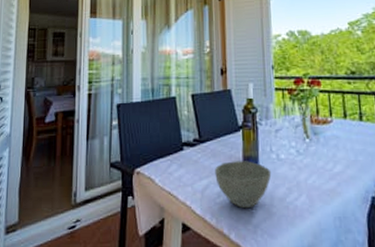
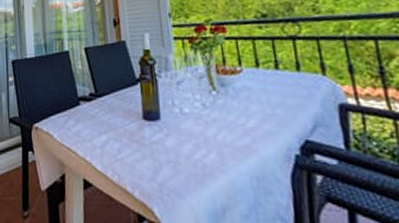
bowl: present [215,161,272,209] -> none [113,115,176,166]

